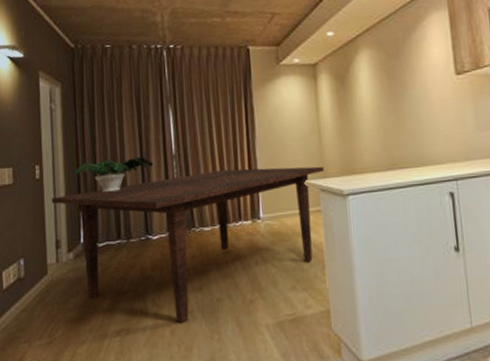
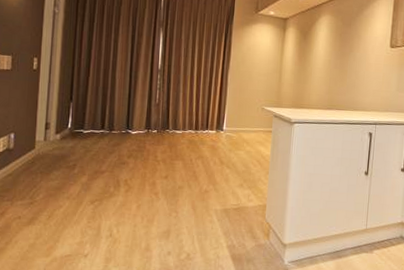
table: present [51,166,325,324] -> none [45,86,280,202]
potted plant: present [74,157,154,192] -> none [70,62,141,91]

